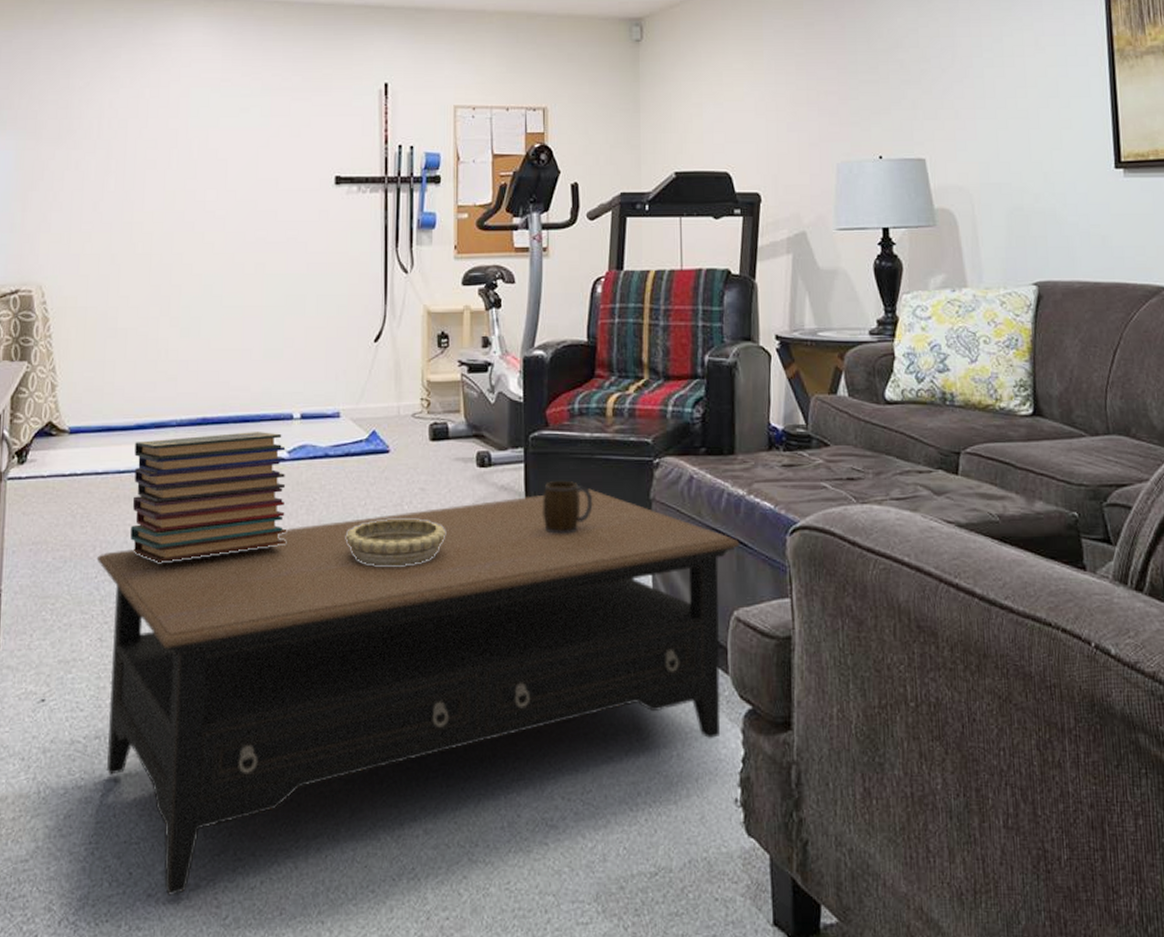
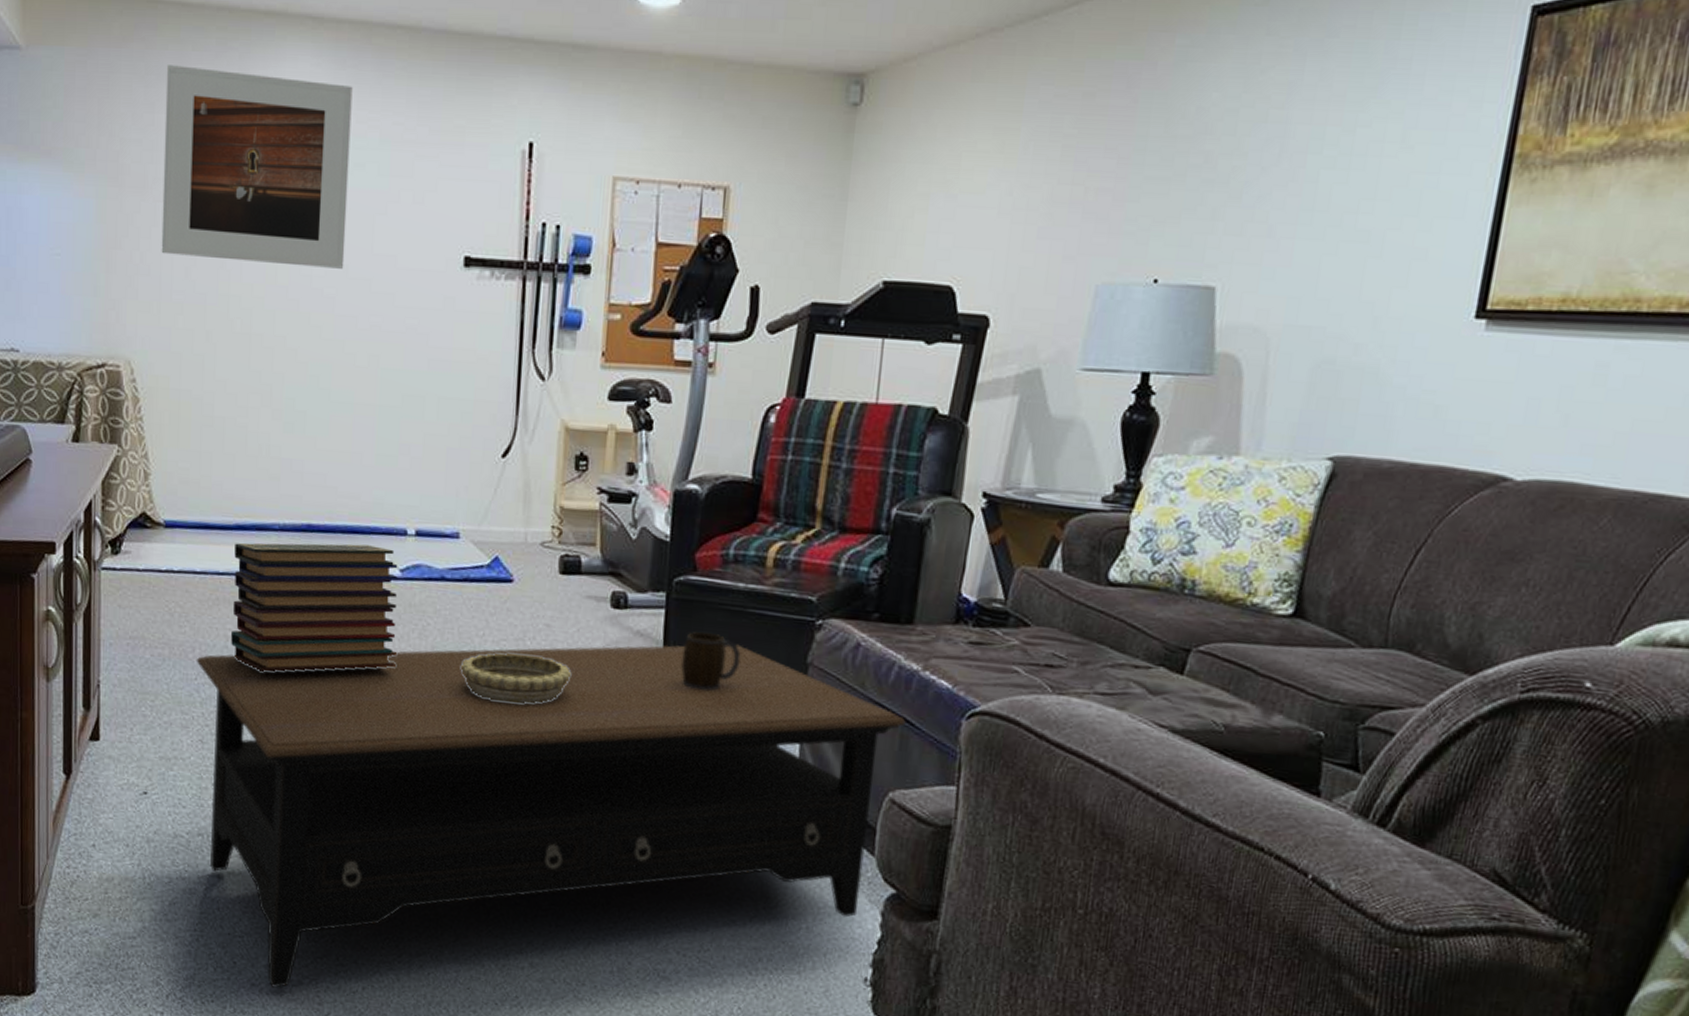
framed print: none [72,40,238,194] -> present [161,65,353,269]

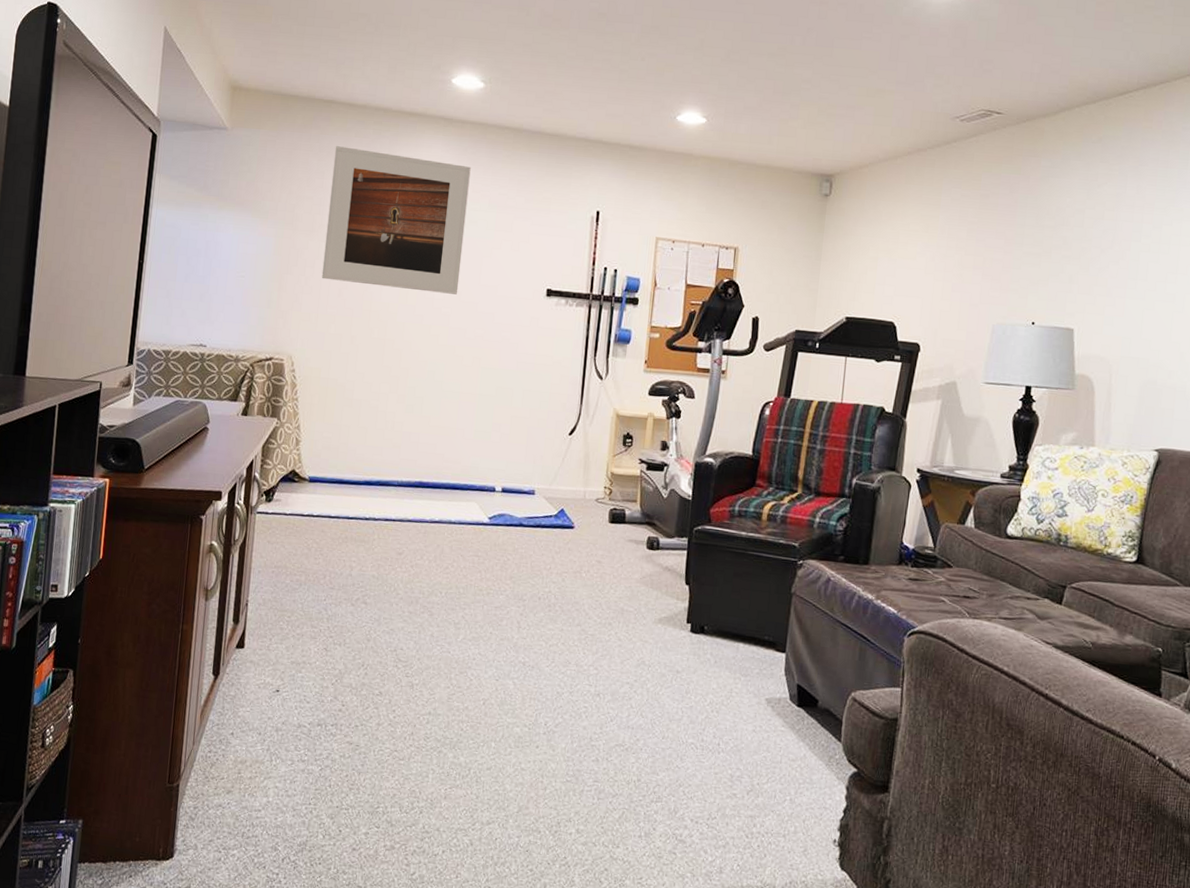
coffee table: present [196,644,906,988] -> none [326,578,864,852]
book stack: present [231,542,398,672] -> none [354,495,487,595]
decorative bowl: present [460,653,572,704] -> none [531,582,616,622]
mug: present [681,631,741,691] -> none [698,567,743,613]

